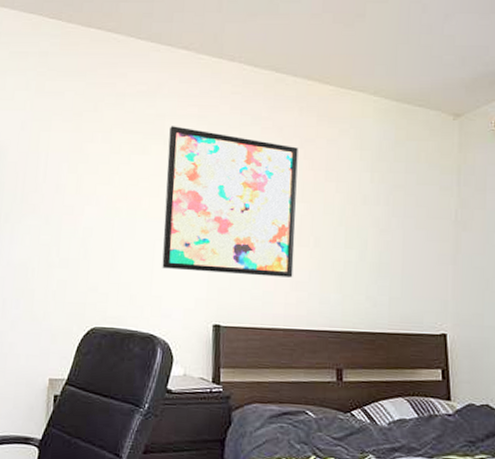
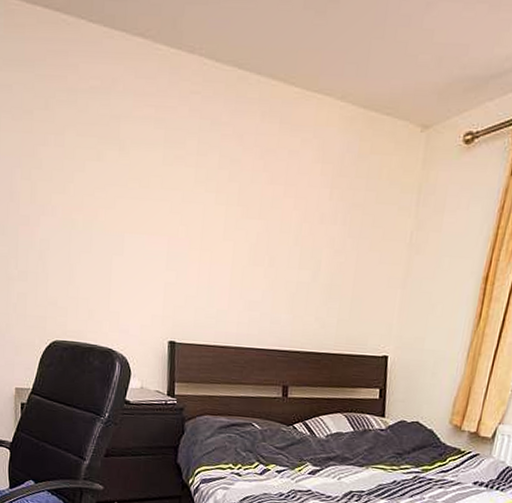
wall art: present [162,126,298,278] -> none [119,129,258,297]

